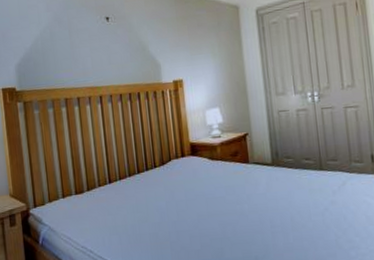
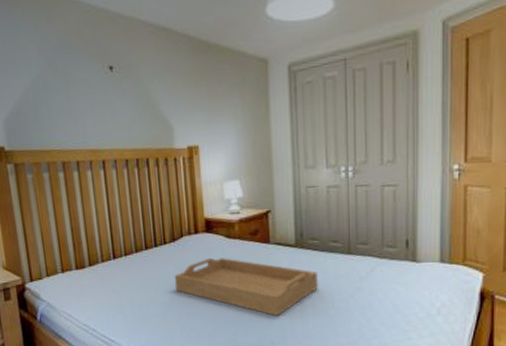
serving tray: none [165,178,295,232] -> present [175,258,318,317]

